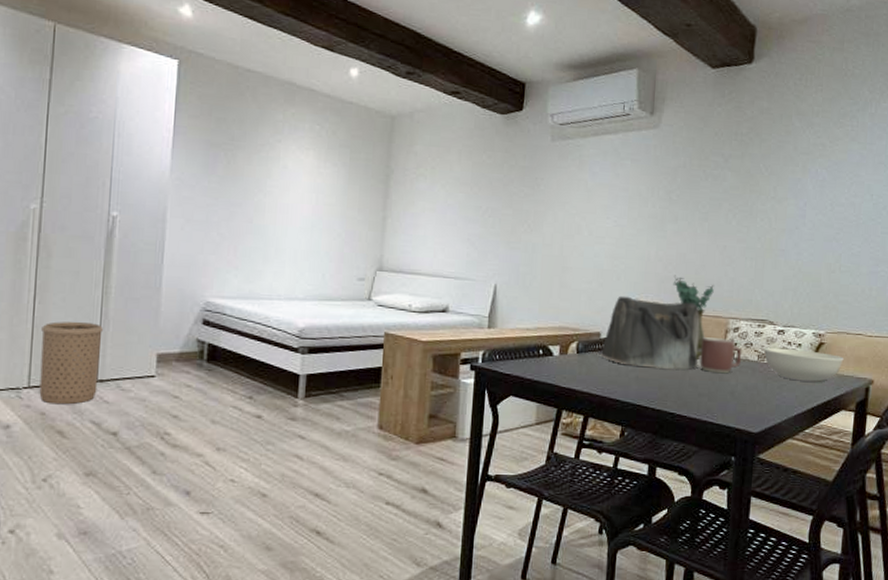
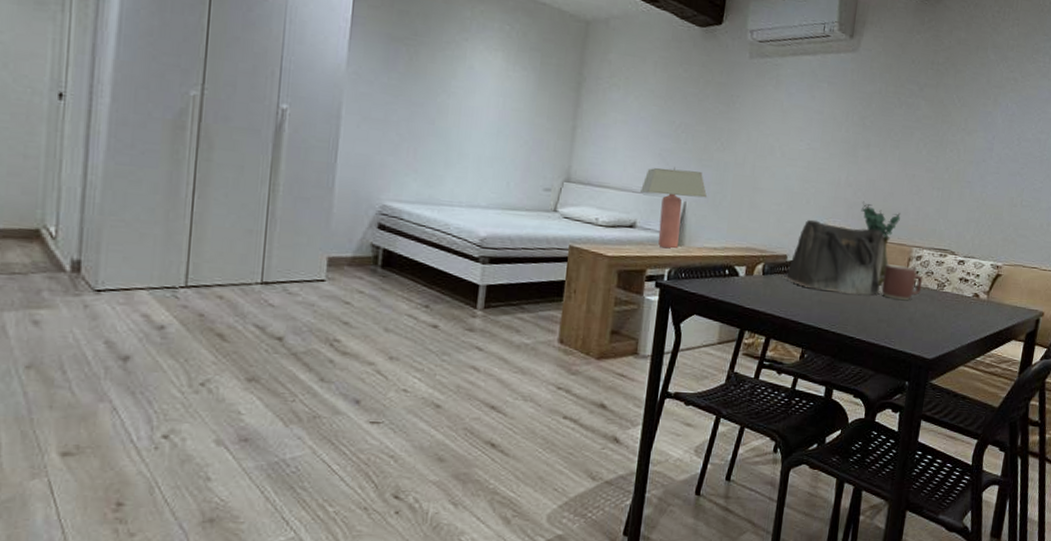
laundry basket: present [39,321,103,405] -> none [197,218,269,307]
table lamp: none [451,250,516,331] -> present [641,166,707,249]
bowl: present [763,347,844,383] -> none [943,276,1018,313]

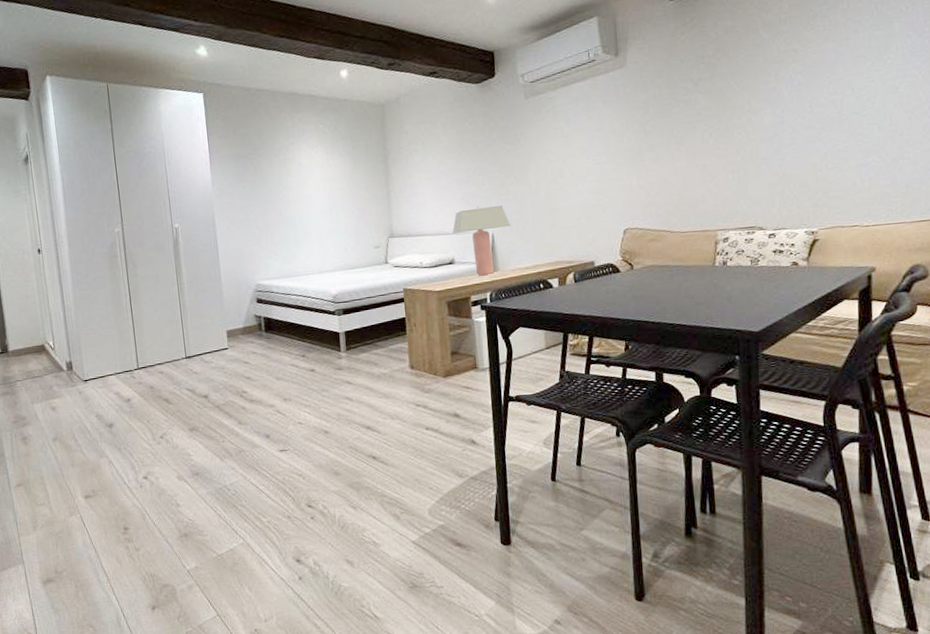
saddlebag: present [783,219,885,297] -> none [594,221,692,287]
vase: present [861,201,901,286] -> none [657,199,699,272]
mug: present [881,264,923,301] -> none [692,249,735,283]

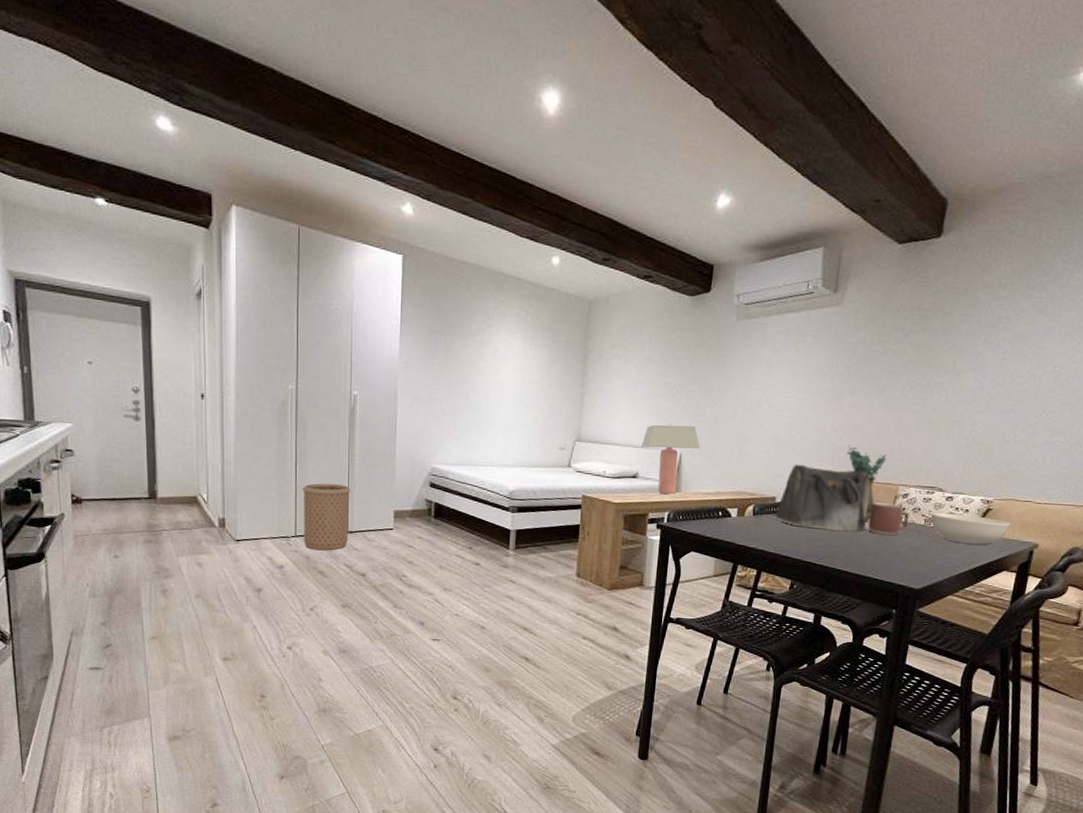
laundry basket: none [139,313,187,380] -> present [303,483,350,551]
saddlebag: none [594,221,692,287] -> present [772,464,871,532]
vase: none [657,199,699,272] -> present [847,445,887,522]
mug: none [692,249,735,283] -> present [868,502,910,536]
bowl: none [755,248,841,279] -> present [930,512,1011,546]

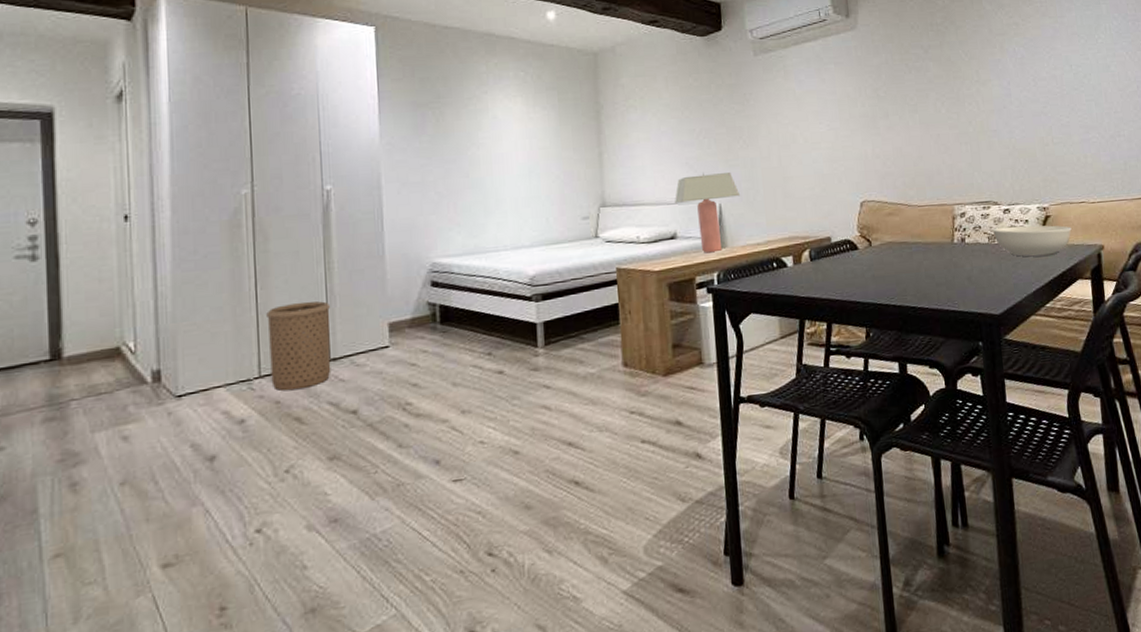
saddlebag: present [772,464,871,532] -> none [831,194,932,266]
vase: present [847,445,887,522] -> none [893,169,935,250]
mug: present [868,502,910,536] -> none [930,225,973,261]

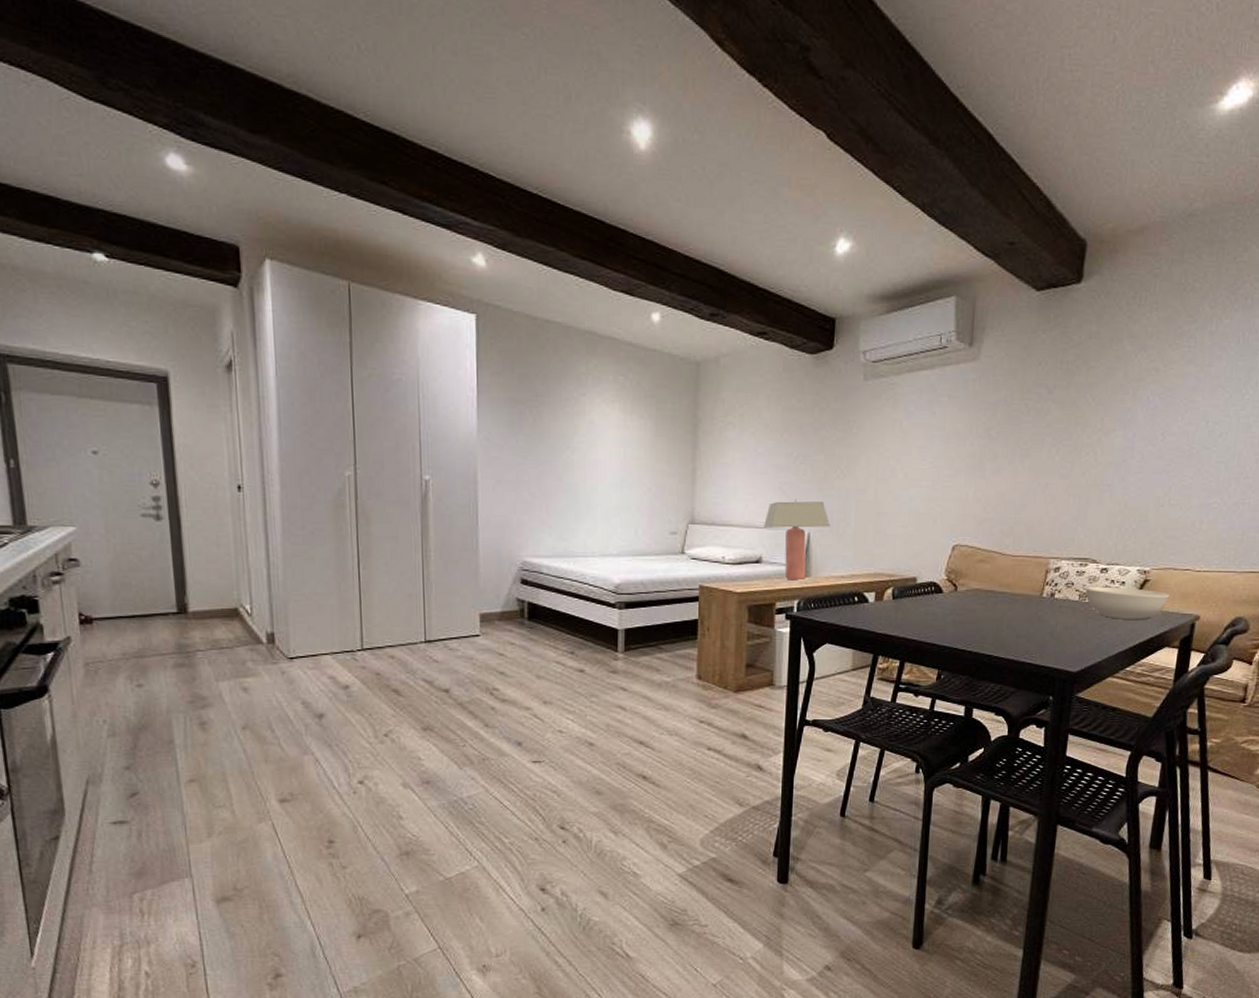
laundry basket: present [266,301,331,391] -> none [368,585,426,665]

